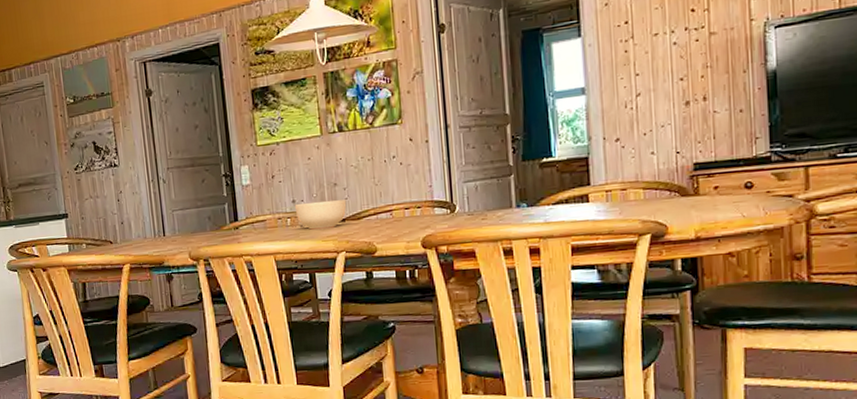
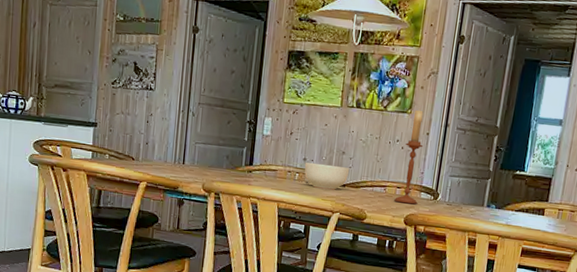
candlestick: none [404,115,433,226] -> present [393,108,424,205]

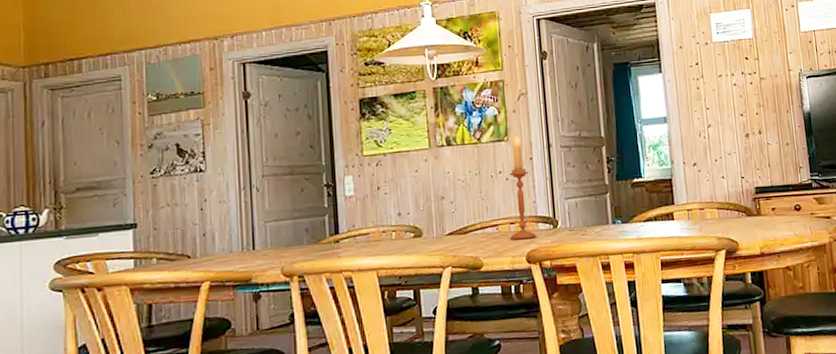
bowl: present [304,161,350,191] -> none [400,213,454,245]

